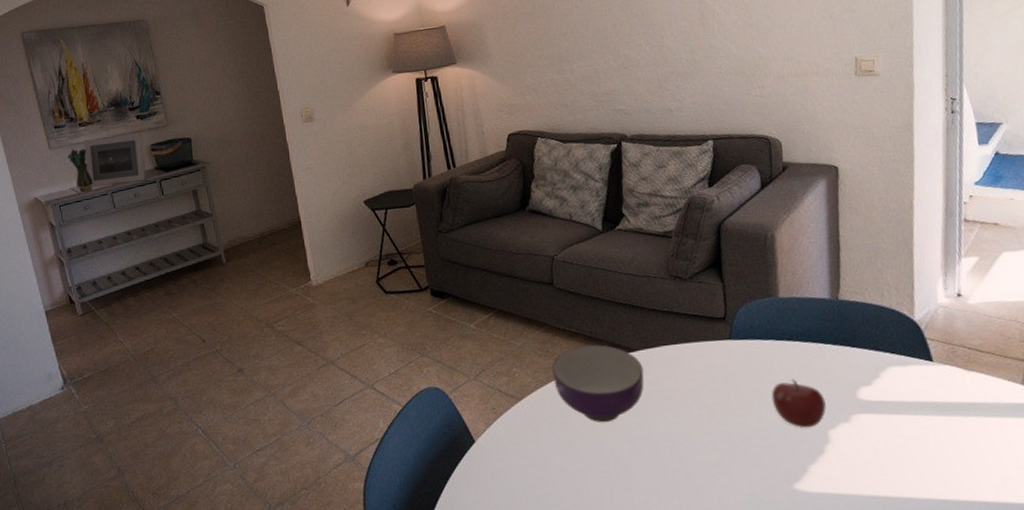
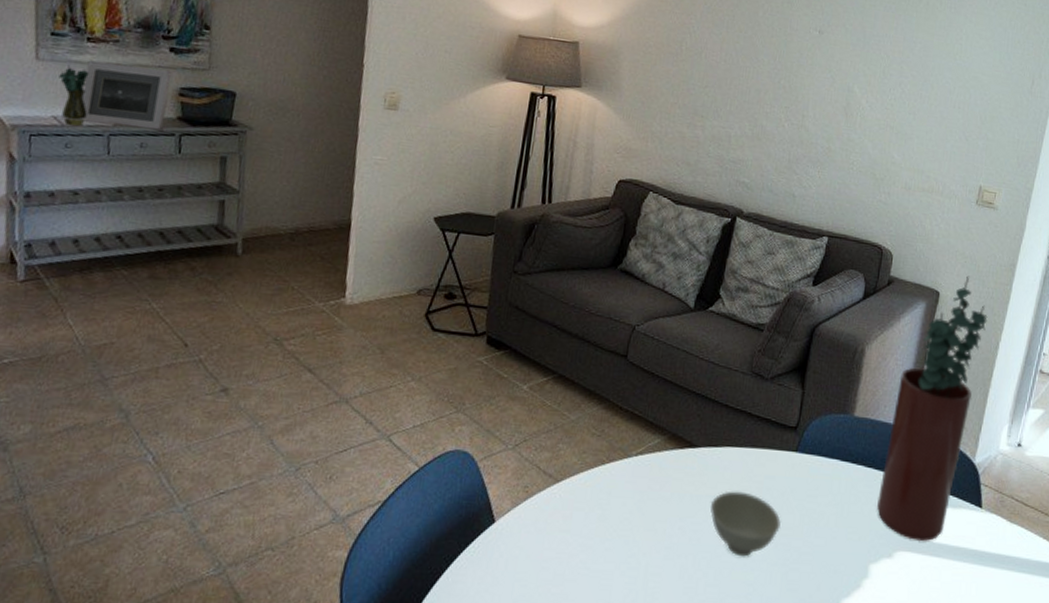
bowl: present [552,344,644,423] -> none [601,431,701,522]
bowl: none [659,383,732,441] -> present [710,491,781,557]
fruit: present [771,379,826,429] -> none [822,505,874,559]
vase: none [816,145,898,402] -> present [877,275,988,541]

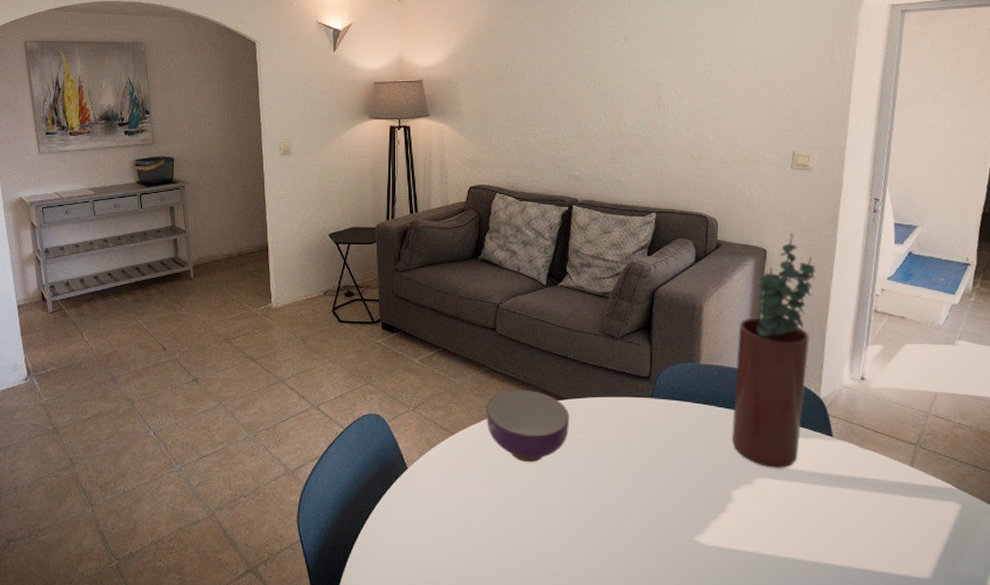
vase: present [58,65,89,127] -> none [55,154,77,198]
picture frame: present [81,61,172,131] -> none [71,148,129,193]
bowl: none [601,431,701,522] -> present [486,389,570,463]
bowl: present [710,491,781,557] -> none [582,434,646,489]

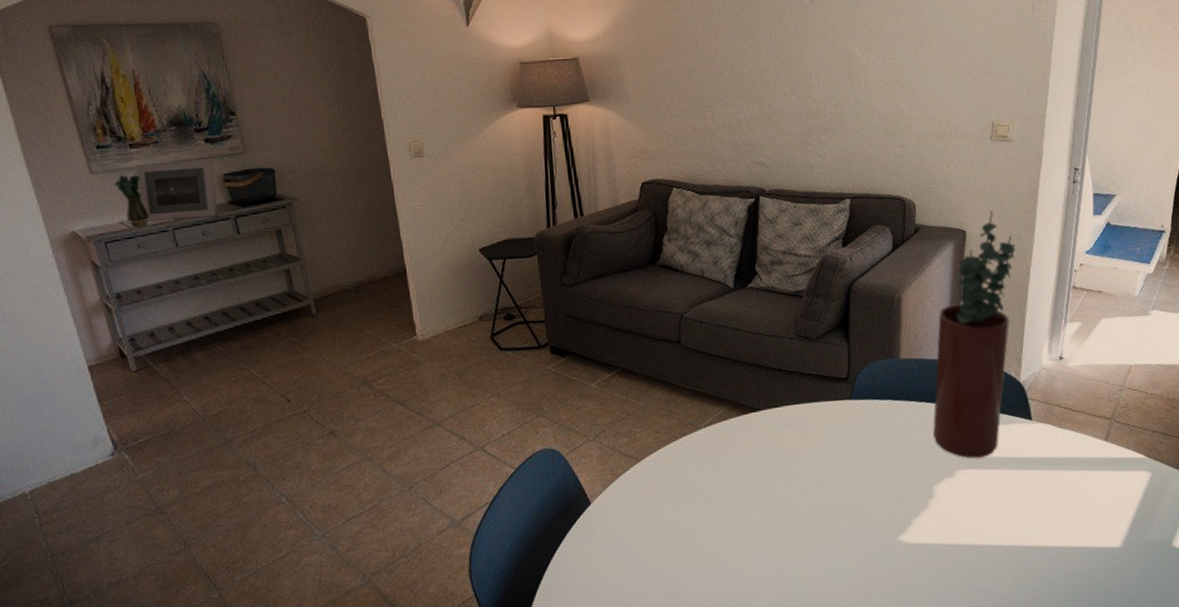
vase: none [55,154,77,198] -> present [114,173,149,228]
picture frame: none [71,148,129,193] -> present [136,160,218,221]
bowl: present [486,389,570,463] -> none [674,404,766,482]

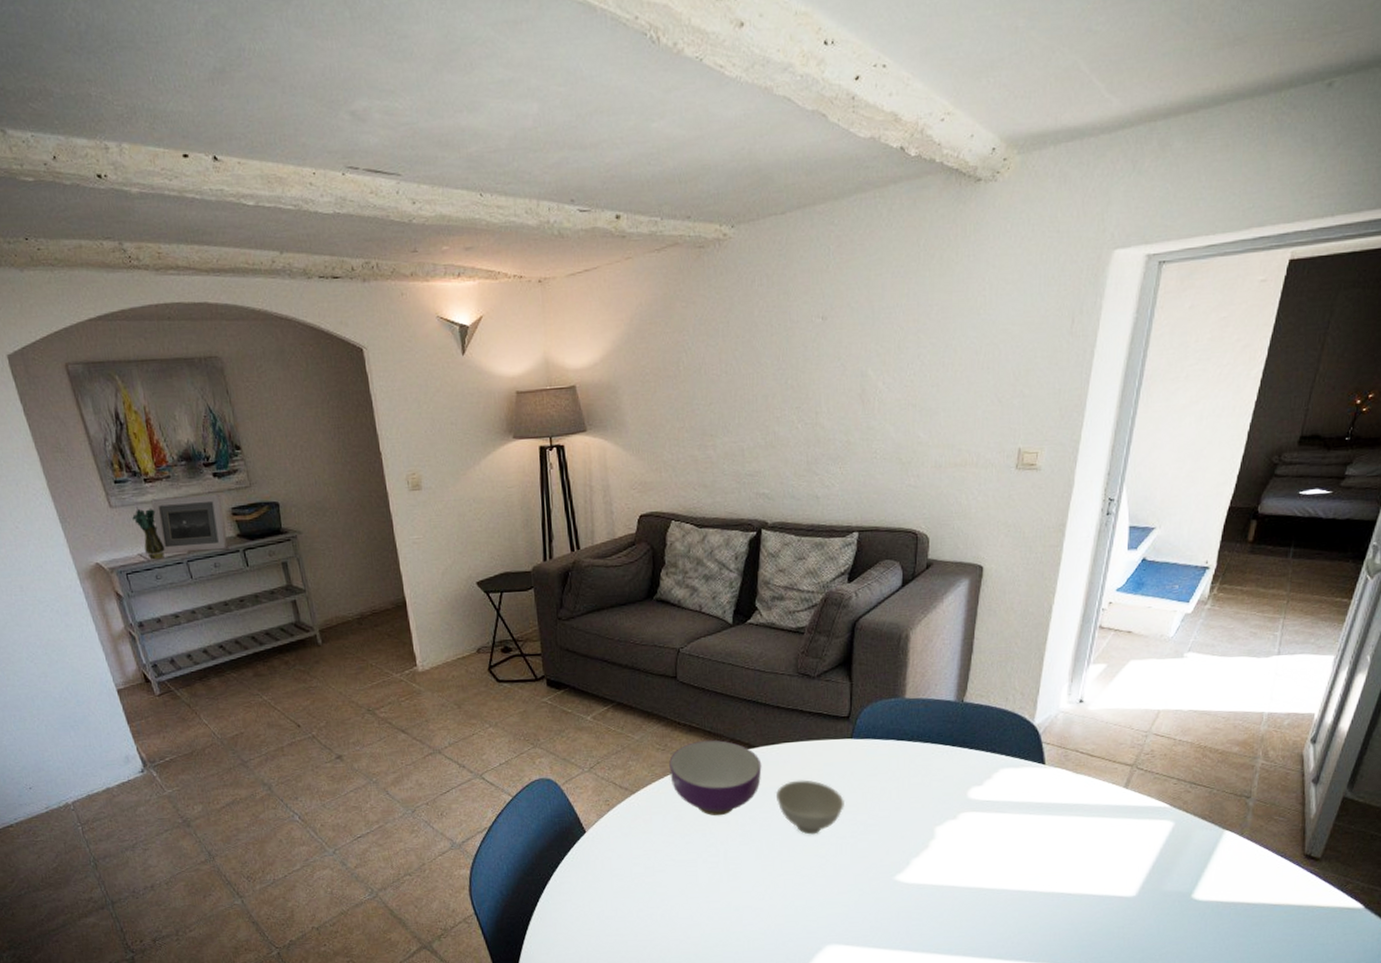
bowl: none [674,404,766,482] -> present [669,739,762,816]
bowl: none [779,442,847,498] -> present [775,780,844,835]
vase: present [933,210,1016,459] -> none [937,544,1038,801]

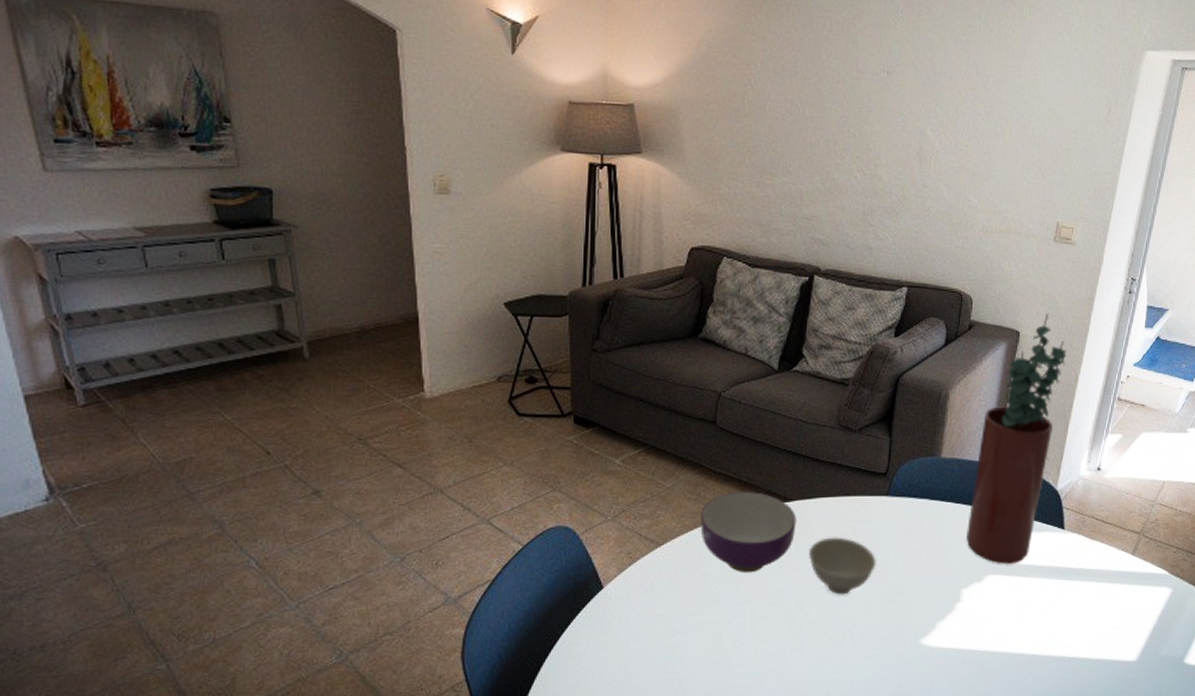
vase: present [132,507,165,560] -> none [73,174,114,241]
picture frame: present [151,494,228,554] -> none [102,167,200,237]
vase: none [937,544,1038,801] -> present [966,313,1067,564]

